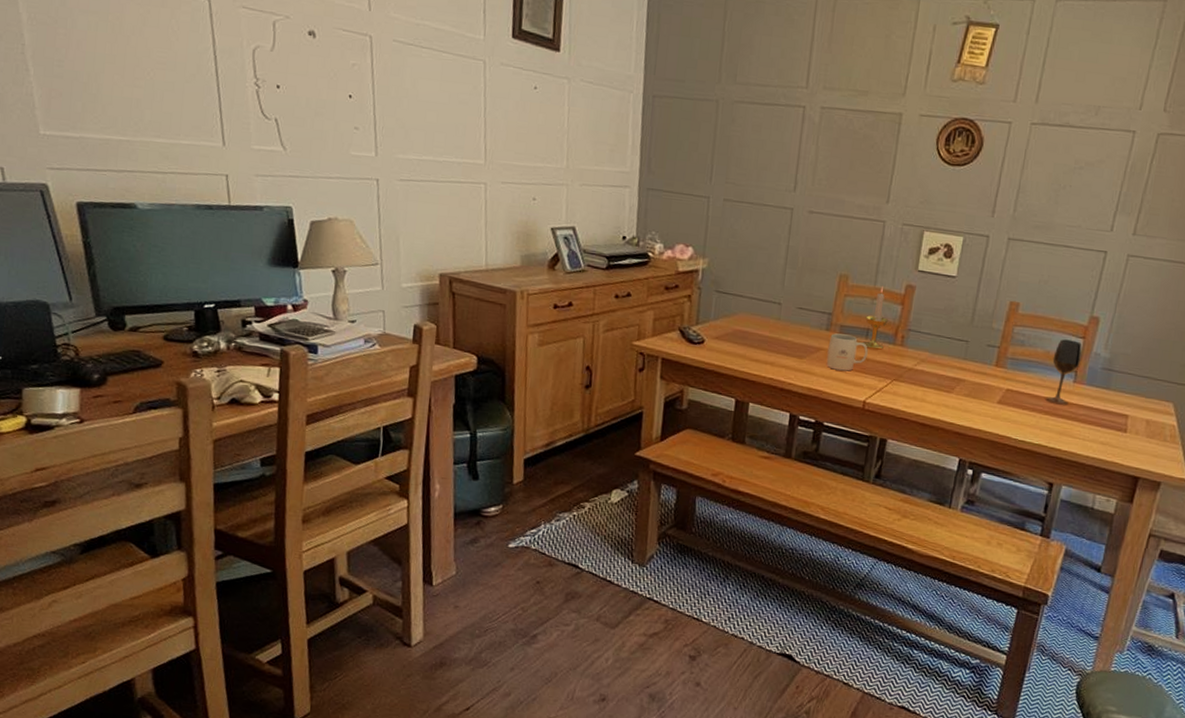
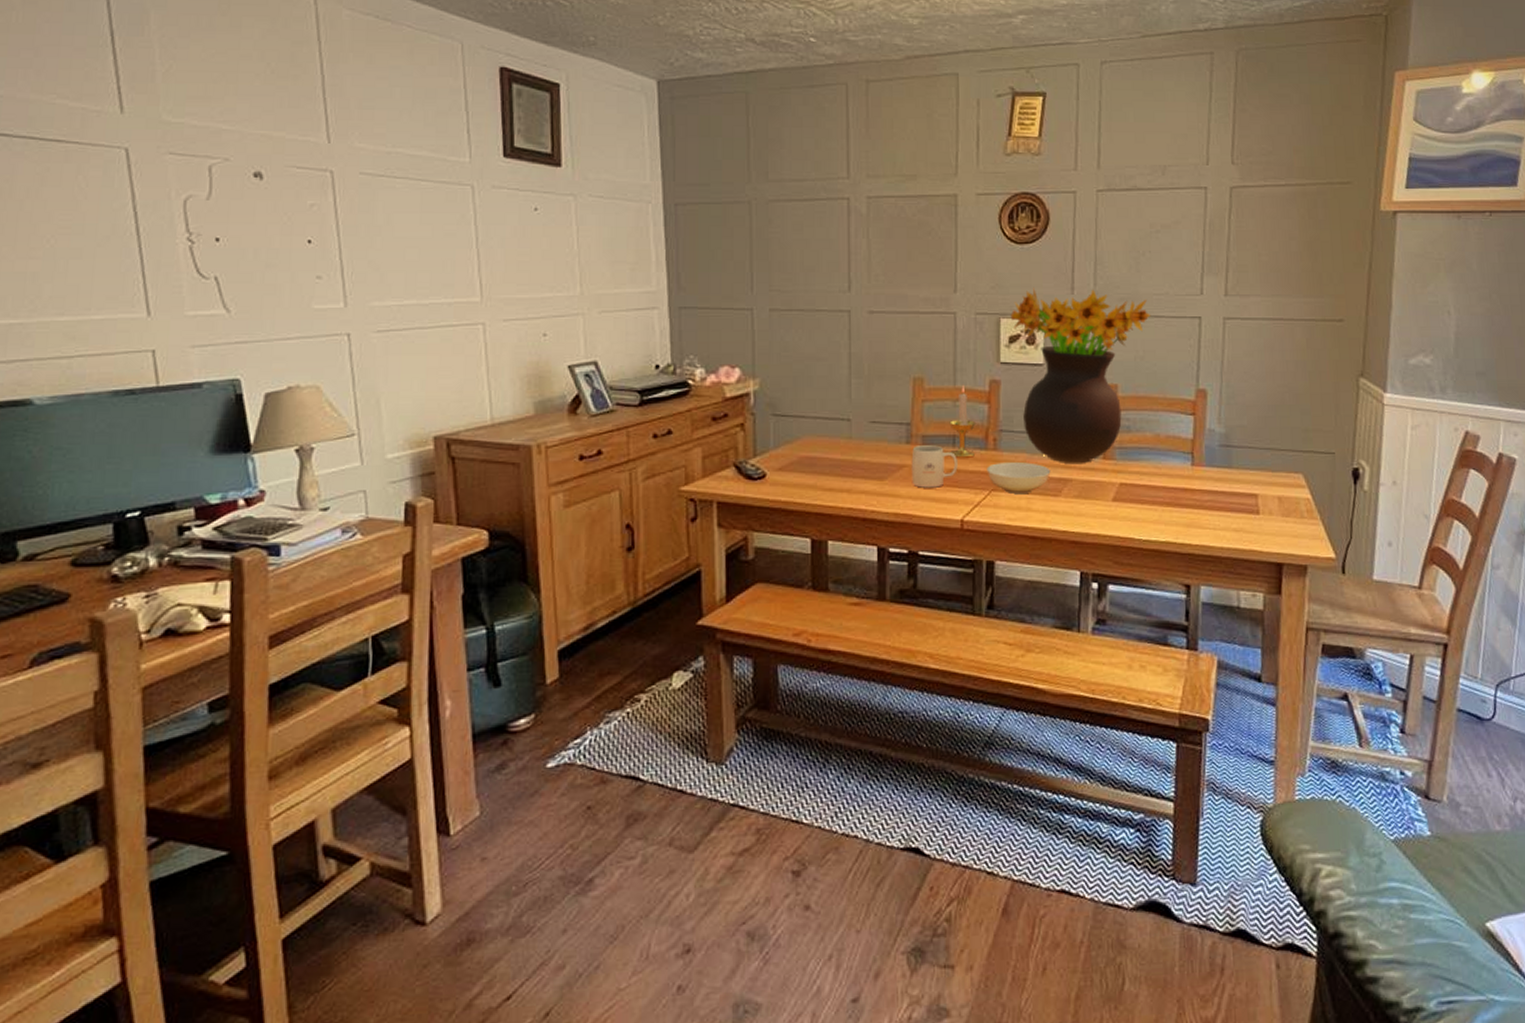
bowl: none [892,357,948,387] -> present [986,462,1051,495]
flower arrangement: none [930,207,1061,368] -> present [1010,288,1151,465]
wine glass: present [1045,339,1082,406] -> none [1164,418,1195,494]

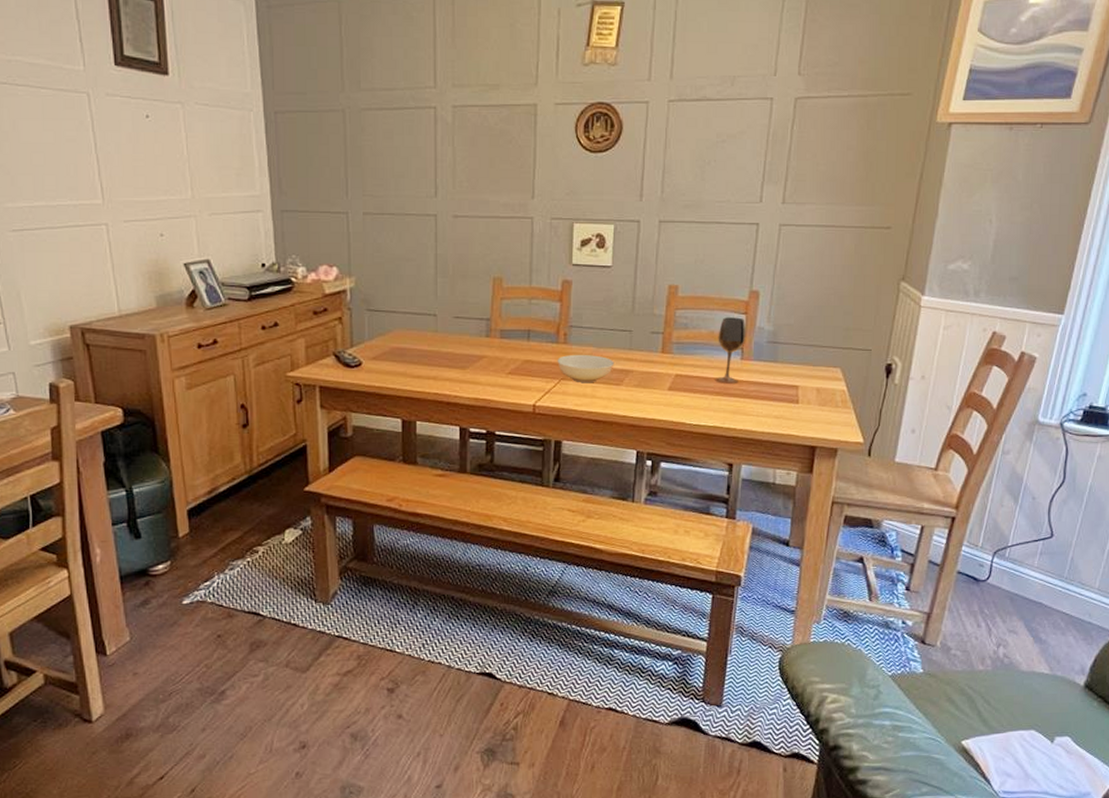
mug: present [911,445,958,488] -> none [490,339,531,376]
candlestick: present [949,385,977,459] -> none [525,285,549,352]
flower arrangement: present [1010,288,1151,465] -> none [583,195,713,357]
wine glass: none [1164,418,1195,494] -> present [715,317,745,385]

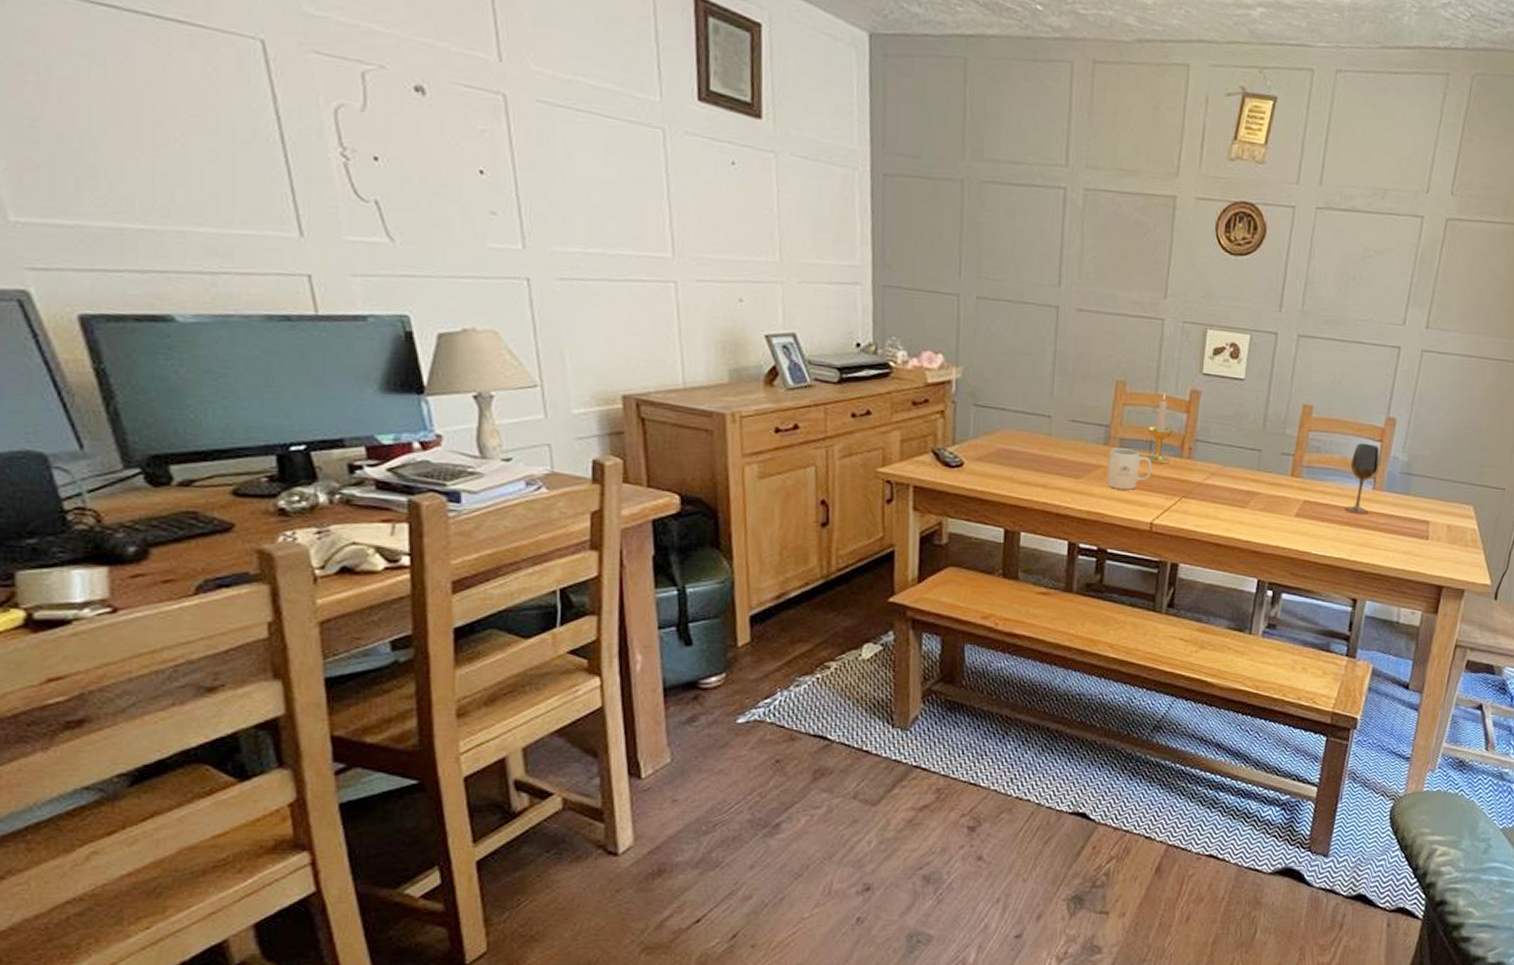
mug: none [490,339,531,376] -> present [1106,447,1152,490]
candlestick: none [525,285,549,352] -> present [1146,393,1174,465]
bowl: present [557,355,614,383] -> none [1179,471,1241,504]

